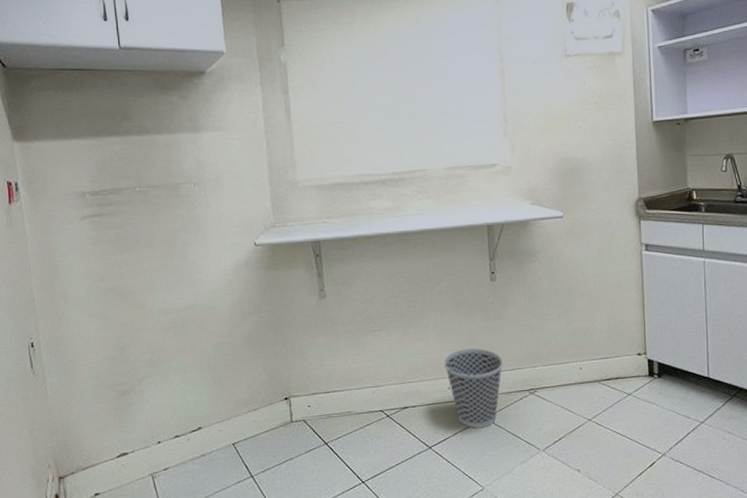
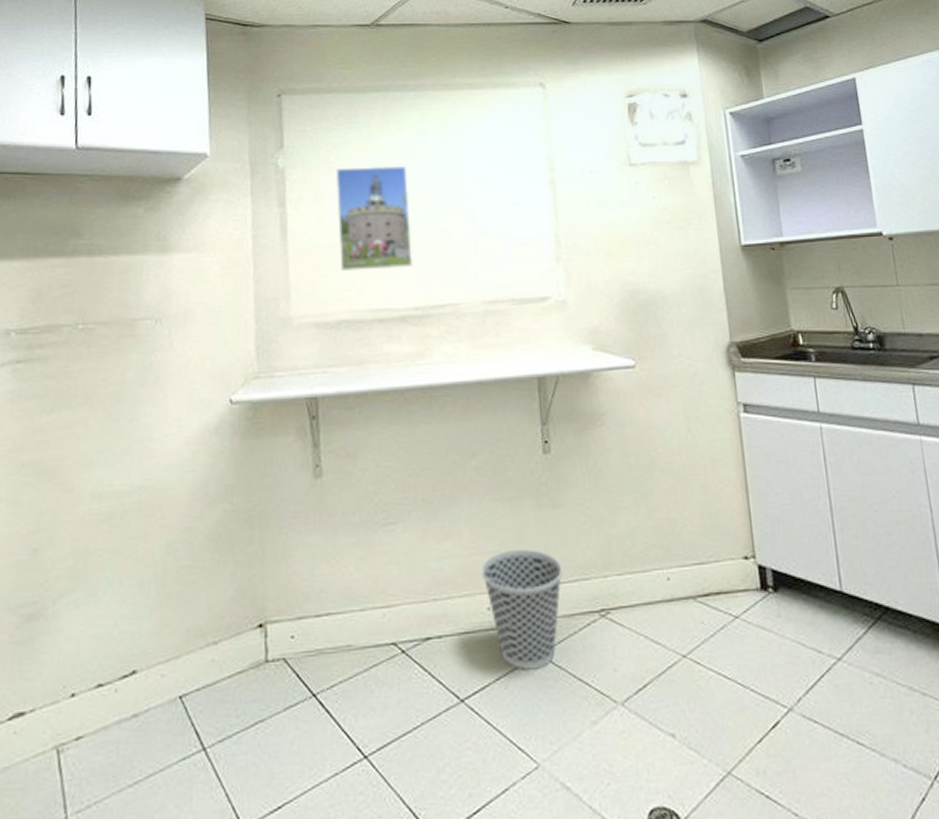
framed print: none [327,60,390,145] -> present [335,167,412,271]

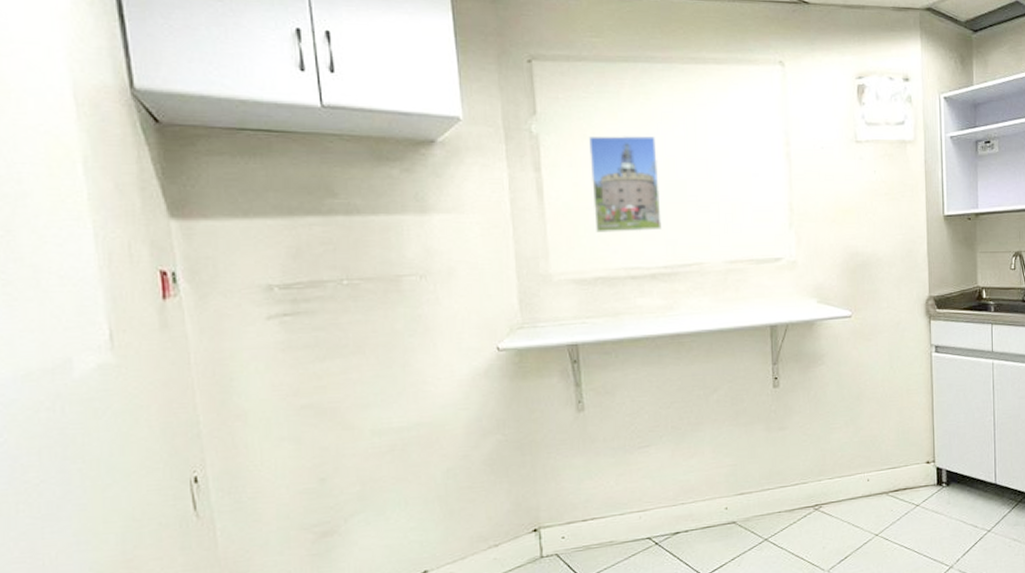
wastebasket: present [481,549,563,670] -> none [720,462,786,552]

